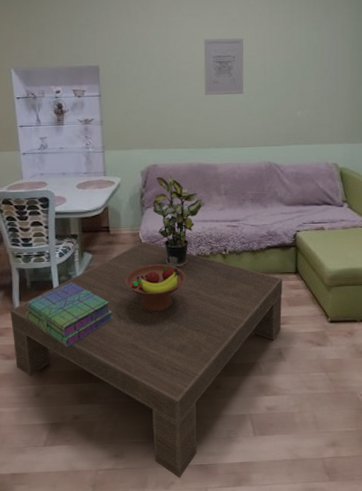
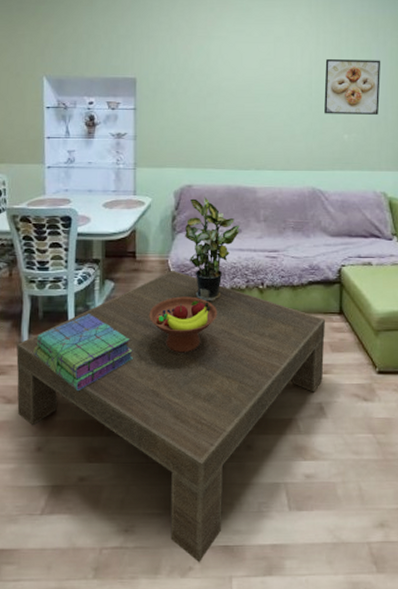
wall art: present [203,38,244,95] -> none [246,55,289,115]
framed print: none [278,37,333,92] -> present [324,58,381,115]

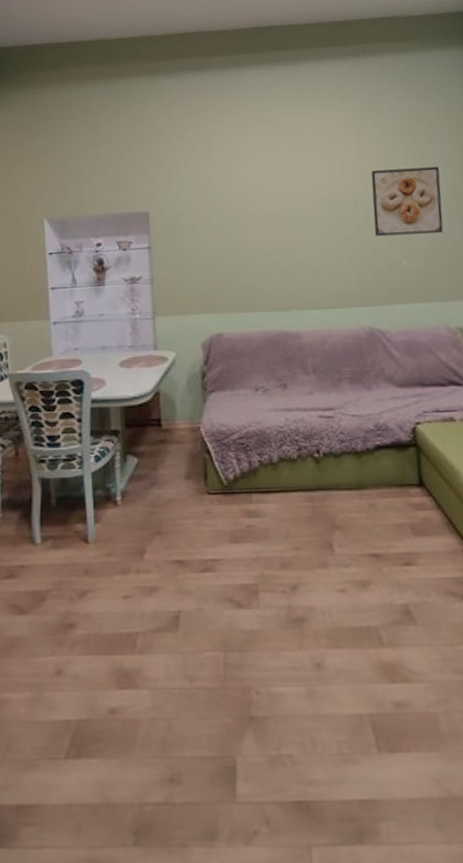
coffee table: present [16,270,325,563] -> none [28,438,406,826]
stack of books: present [33,314,133,392] -> none [47,498,166,597]
fruit bowl: present [149,296,218,353] -> none [181,471,266,544]
potted plant: present [185,196,241,302] -> none [218,346,285,477]

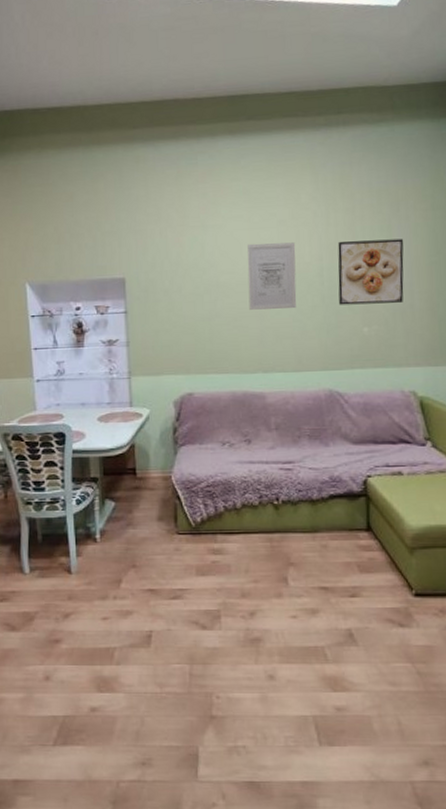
wall art: none [277,172,331,243] -> present [247,242,297,310]

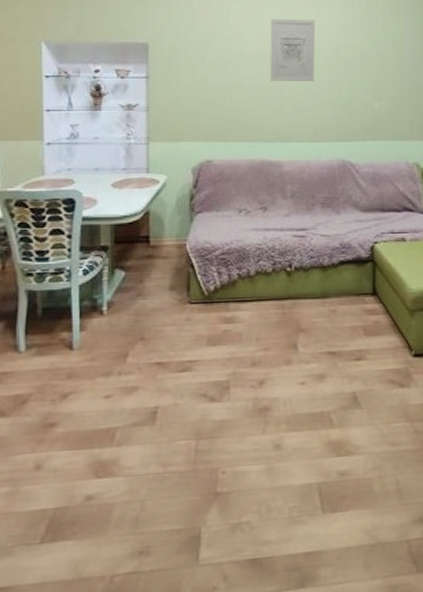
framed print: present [337,239,404,305] -> none [353,22,412,81]

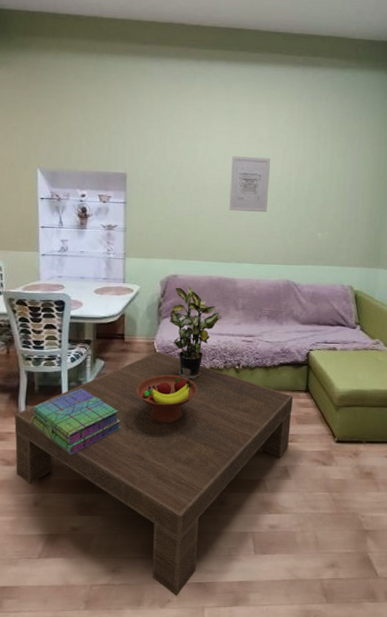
coffee table: none [11,254,358,582] -> present [14,351,293,597]
stack of books: none [31,308,147,398] -> present [30,388,121,456]
fruit bowl: none [165,283,242,347] -> present [136,374,198,423]
potted plant: none [205,172,266,288] -> present [170,285,221,379]

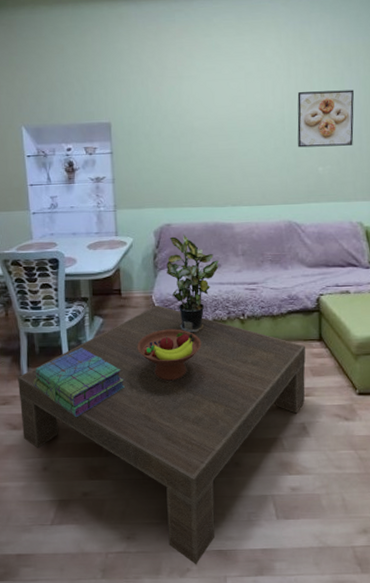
wall art: present [229,155,271,213] -> none [218,92,262,151]
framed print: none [301,161,355,215] -> present [297,90,355,148]

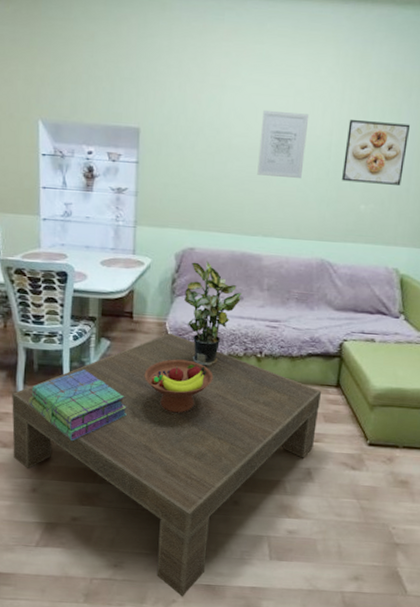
wall art: none [218,92,262,151] -> present [257,110,310,179]

